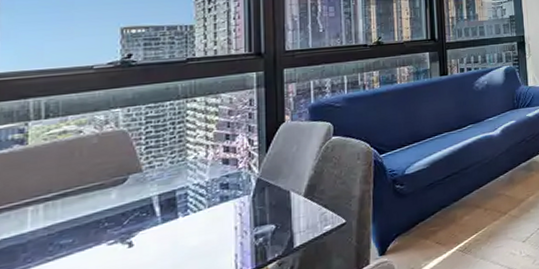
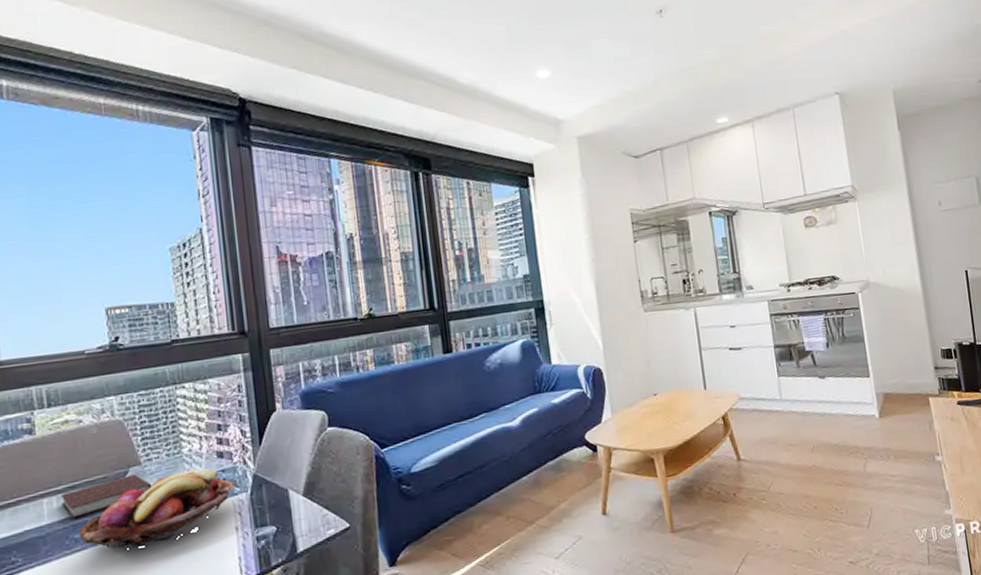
notebook: none [48,181,152,225] -> present [60,474,152,519]
fruit basket: none [64,173,240,253] -> present [78,468,237,549]

